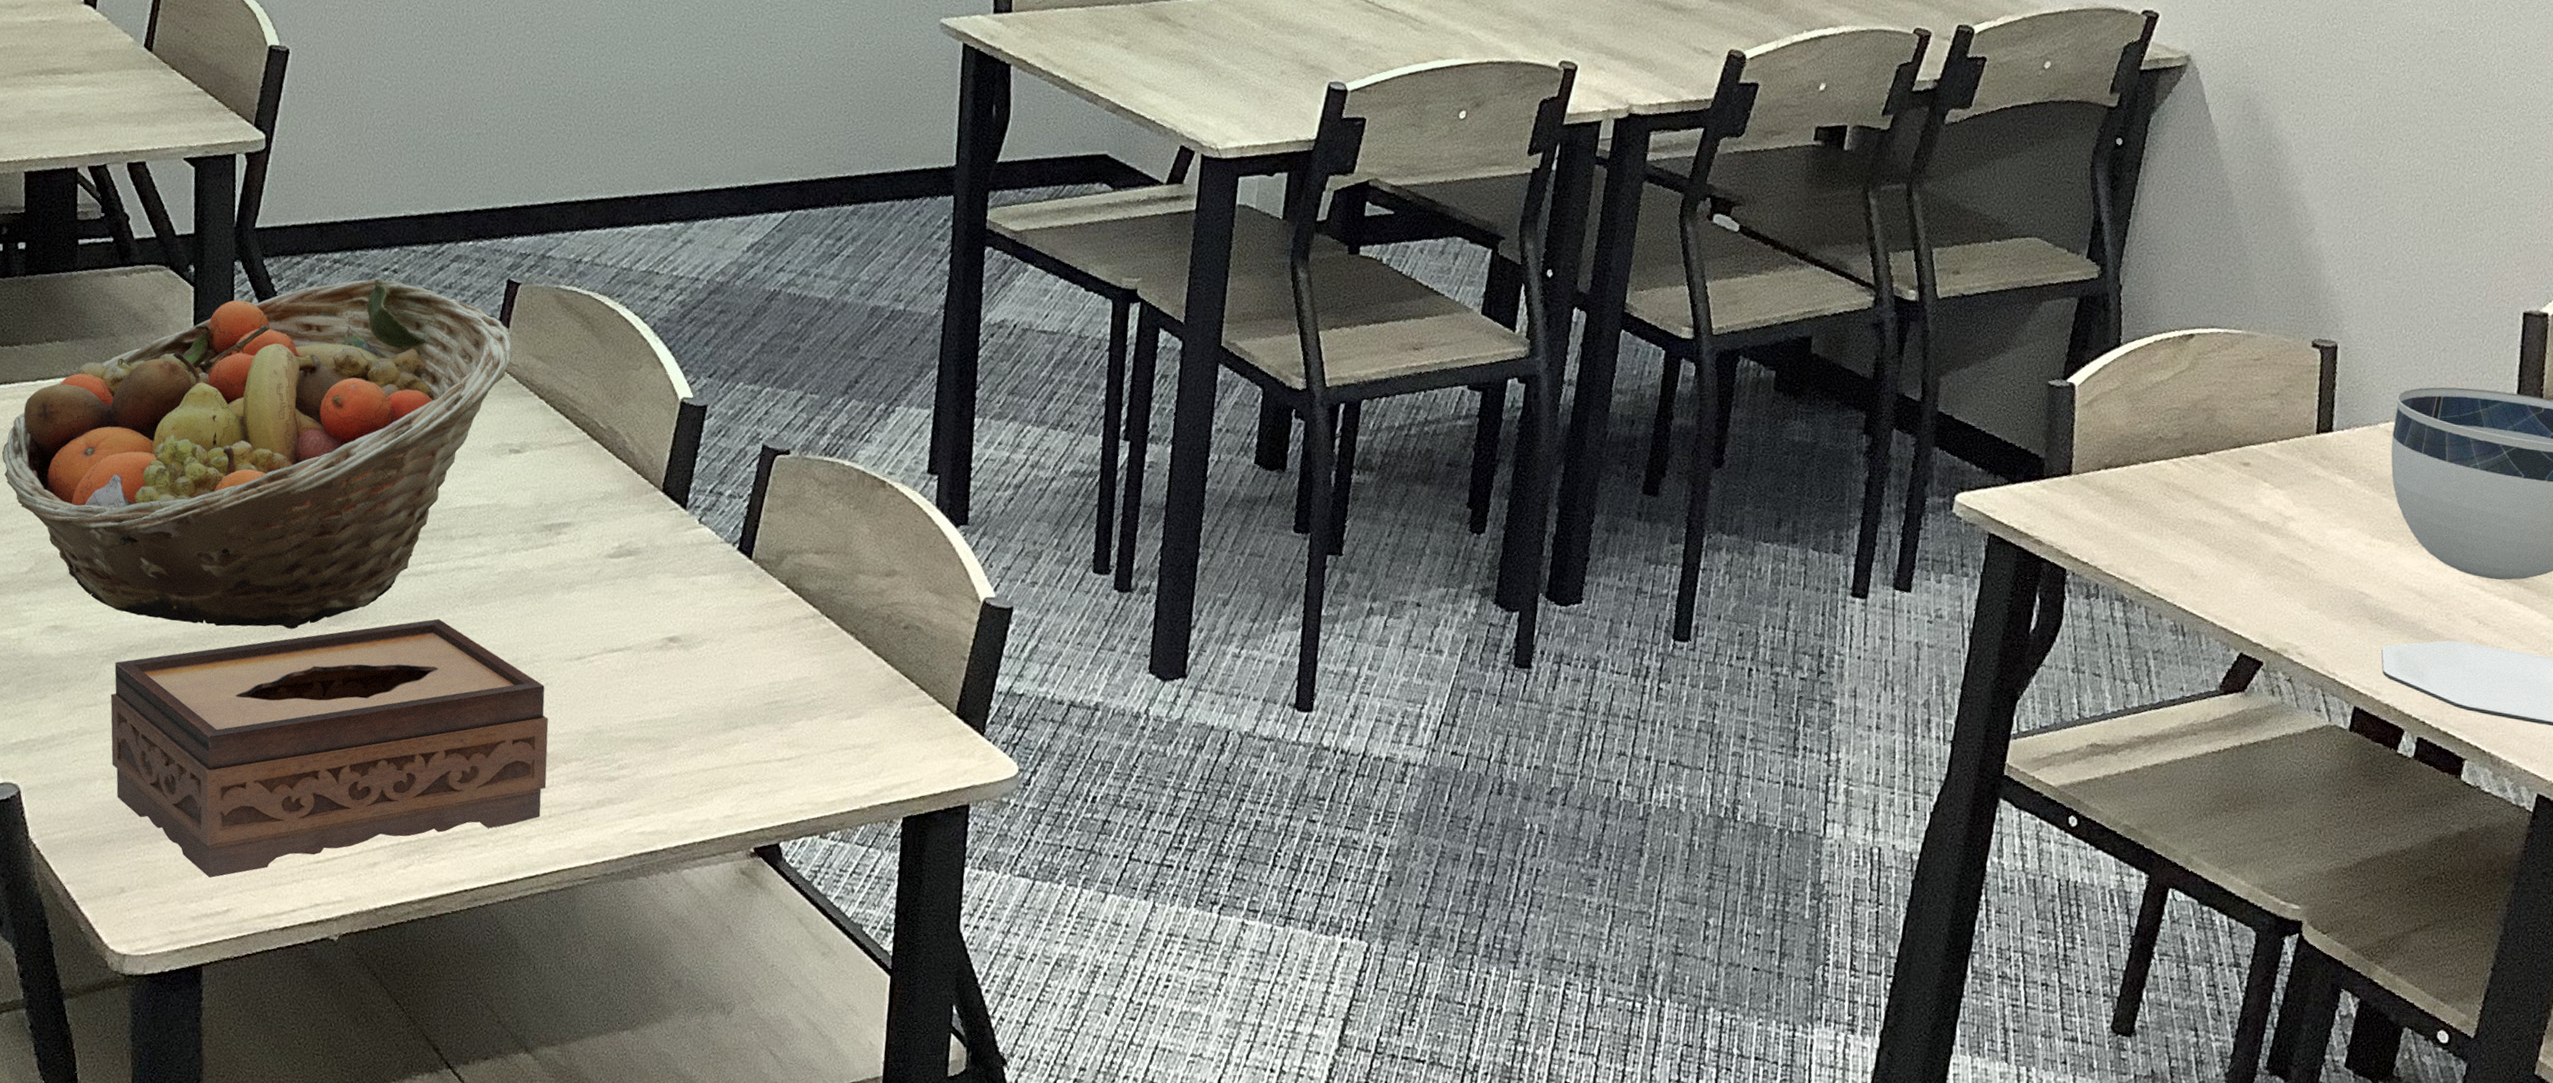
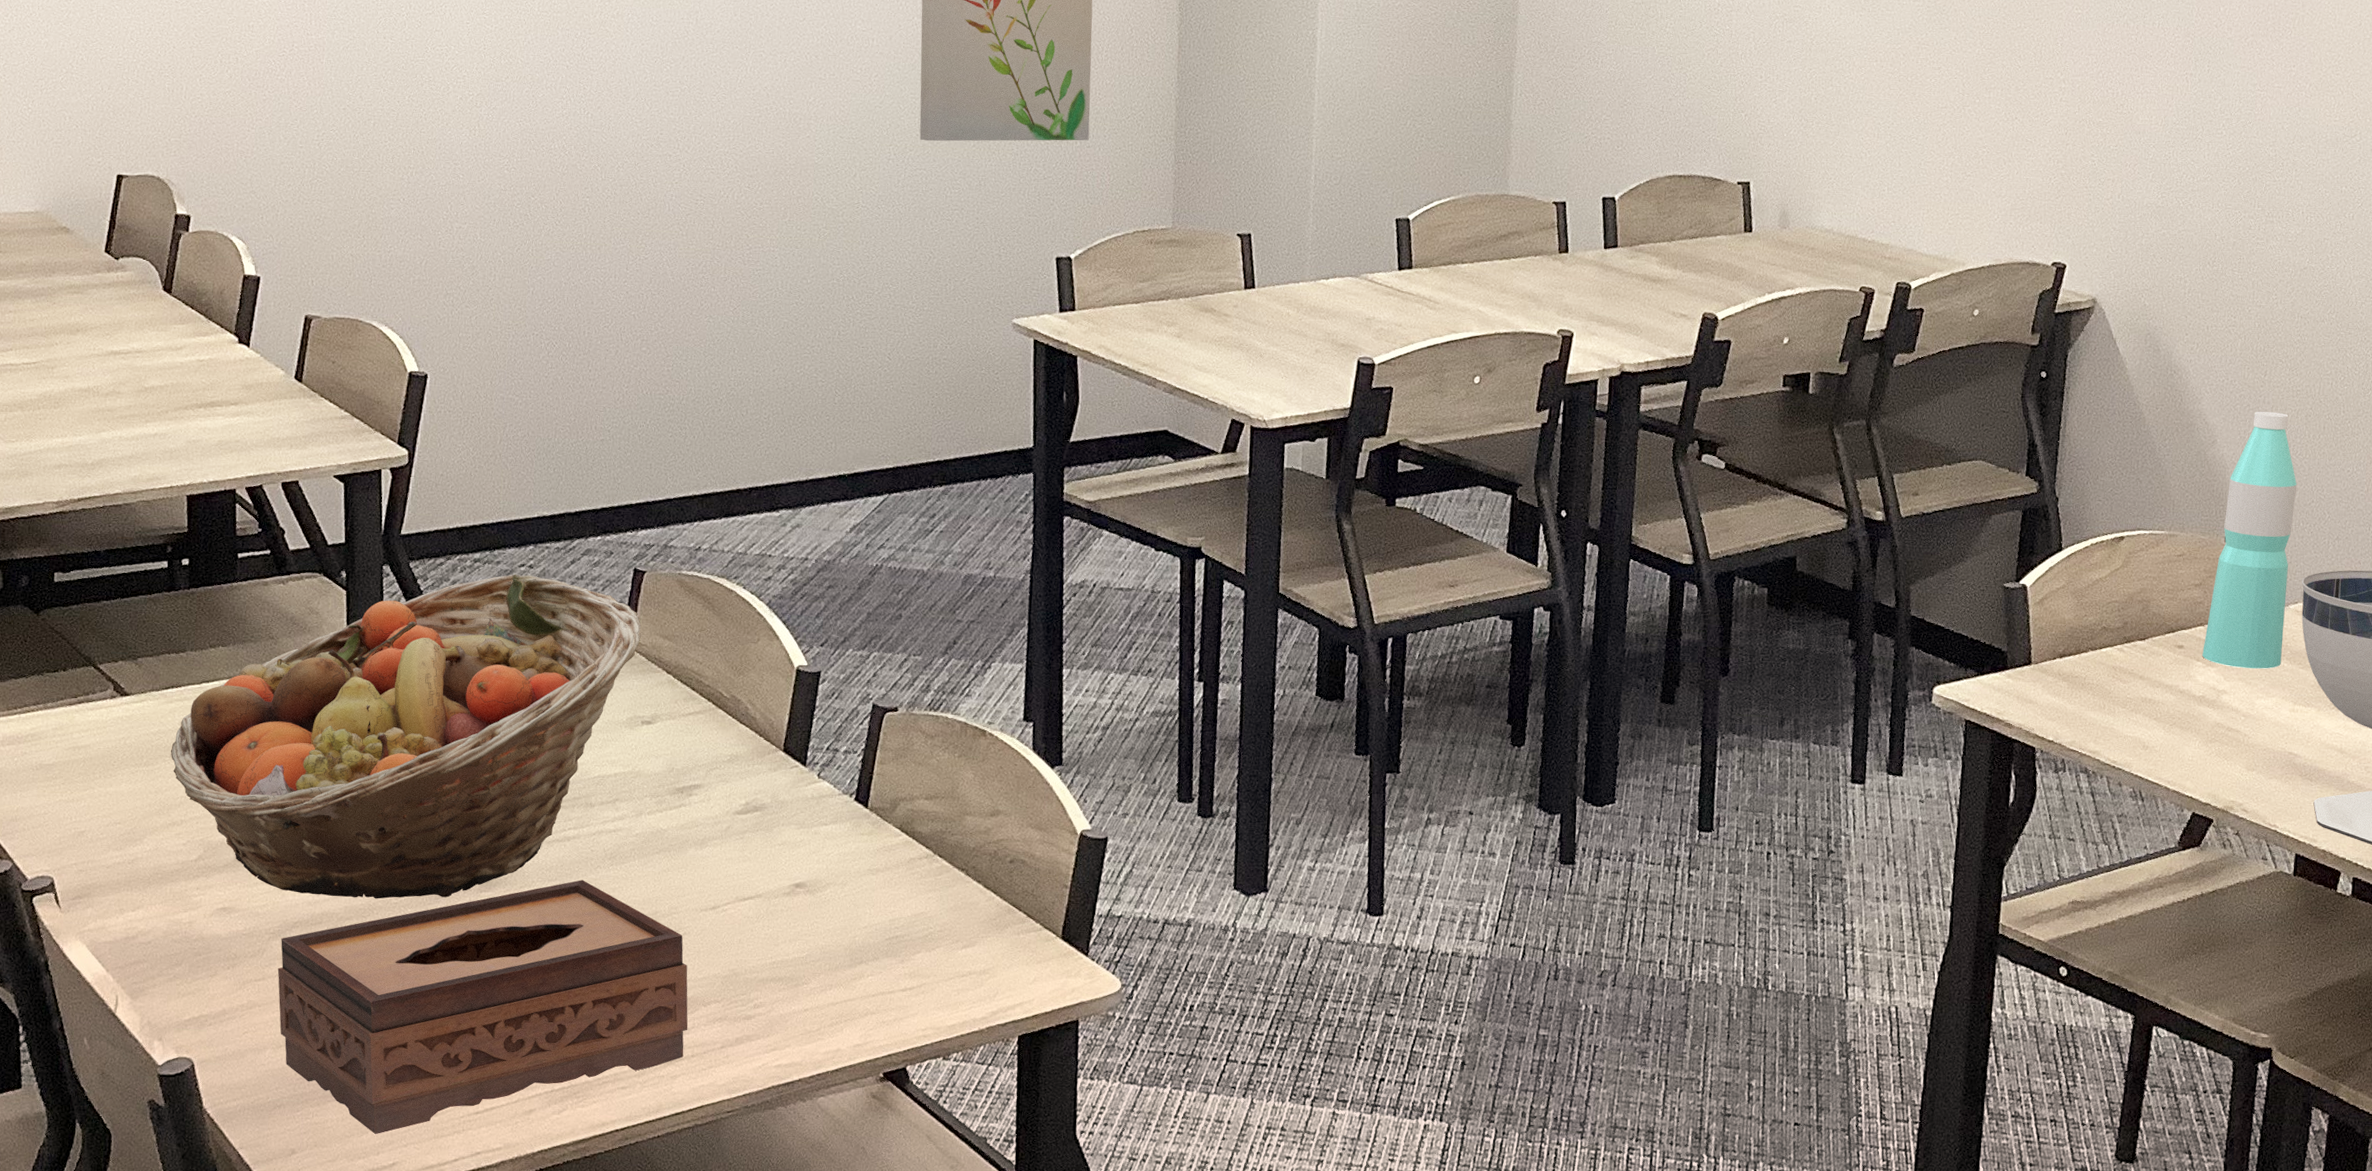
water bottle: none [2271,197,2404,495] -> present [2202,411,2297,669]

